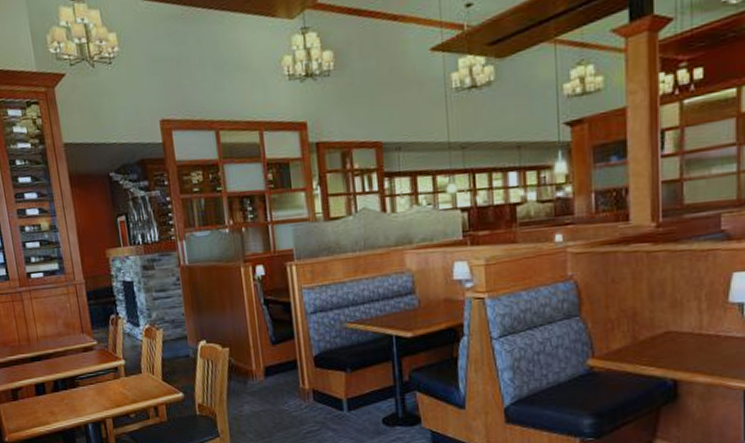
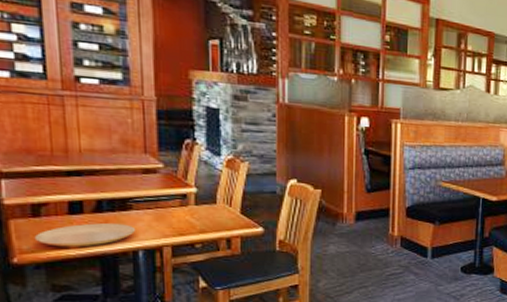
plate: none [16,400,85,425] -> present [34,223,136,247]

